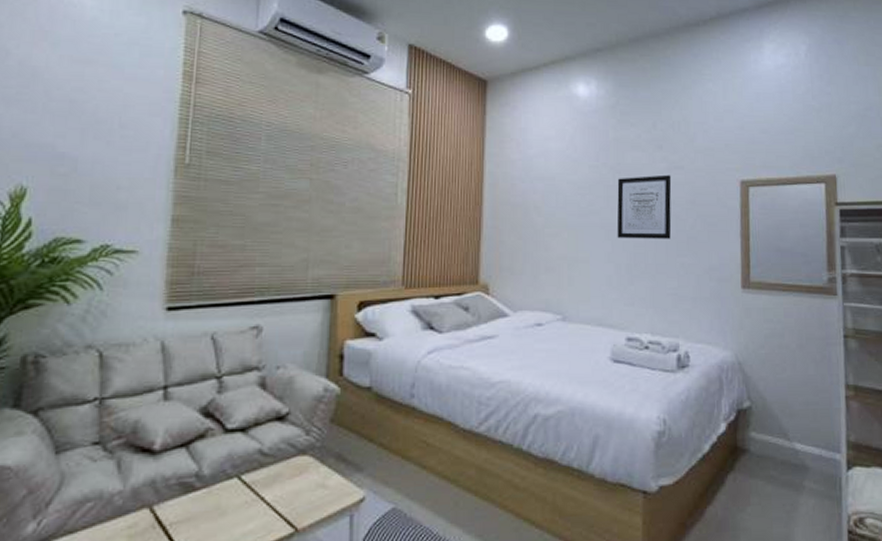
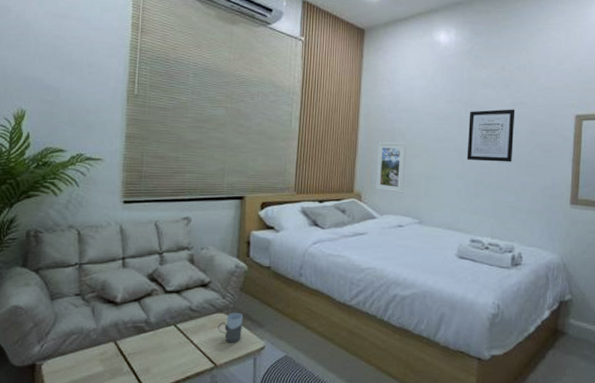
mug: none [299,453,335,497] -> present [217,313,243,343]
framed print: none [506,219,543,283] -> present [375,142,407,193]

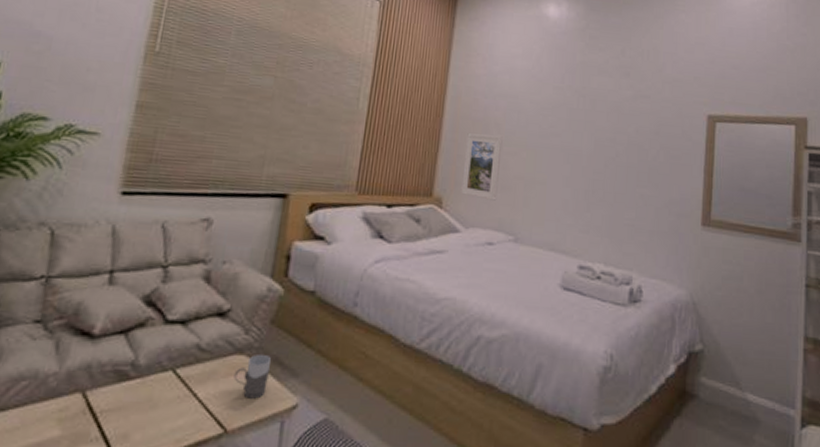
wall art: present [466,109,515,162] -> none [576,102,637,169]

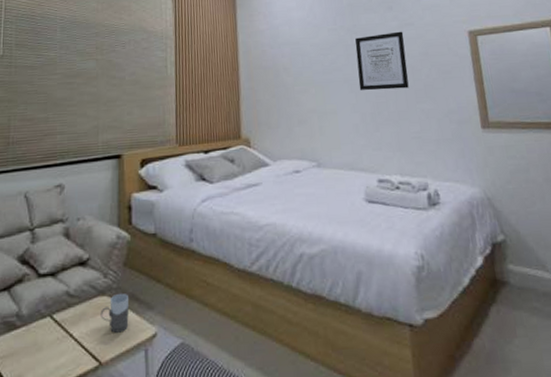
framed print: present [461,133,503,201] -> none [261,78,296,135]
wall art: none [576,102,637,169] -> present [355,31,409,91]

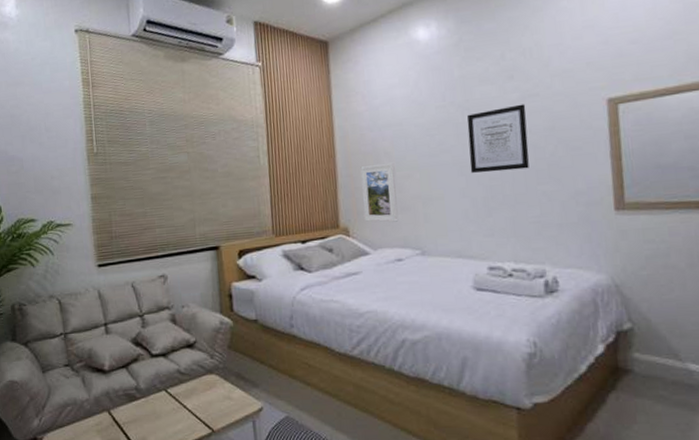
mug: present [100,294,130,333] -> none [210,373,237,406]
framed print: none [261,78,296,135] -> present [360,163,399,223]

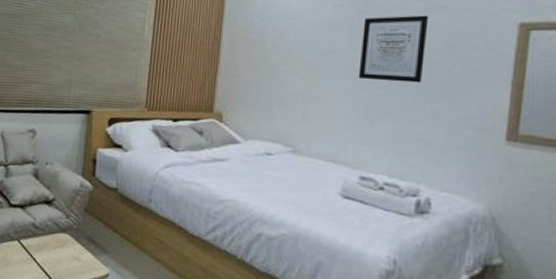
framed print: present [360,163,399,223] -> none [240,54,280,115]

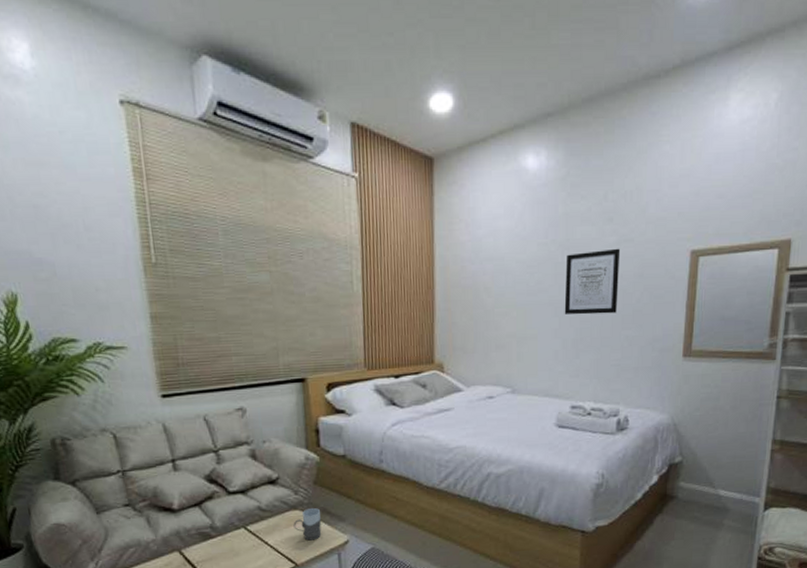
mug: none [60,234,87,267] -> present [293,508,322,541]

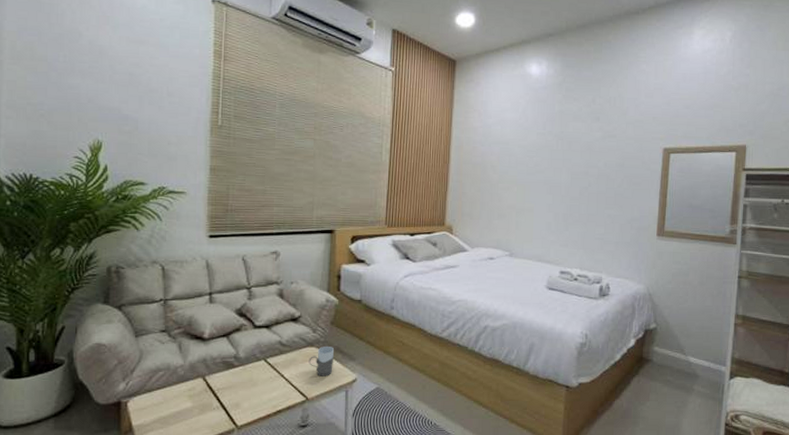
wall art: present [564,248,621,315] -> none [557,142,605,195]

